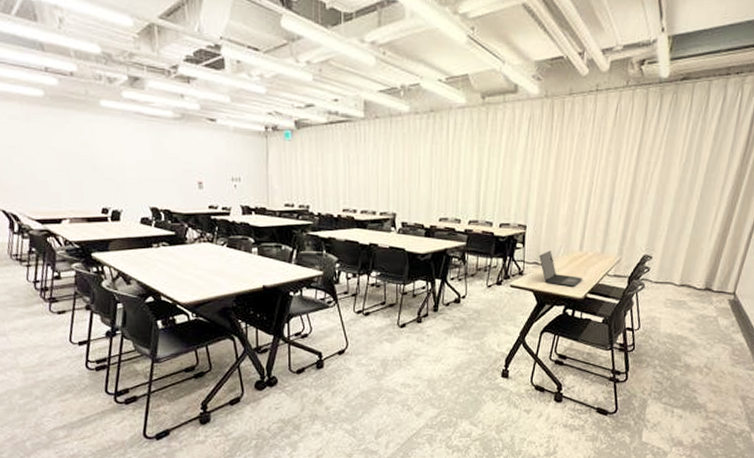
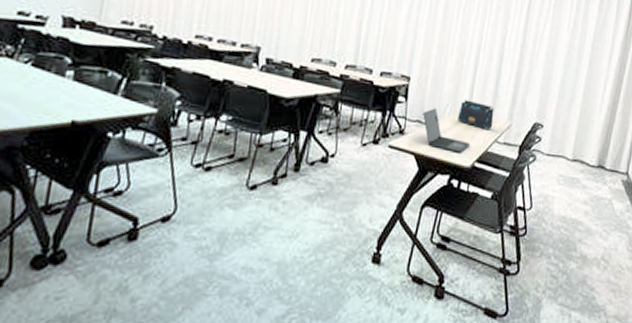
handbag: none [571,240,605,266] -> present [458,100,494,130]

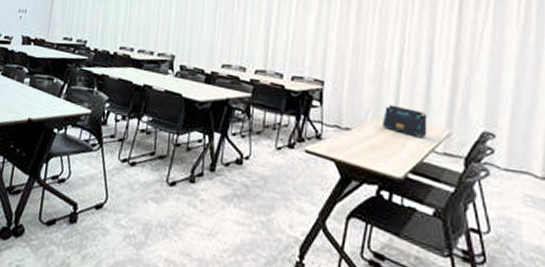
laptop: present [423,108,470,153] -> none [341,113,400,162]

